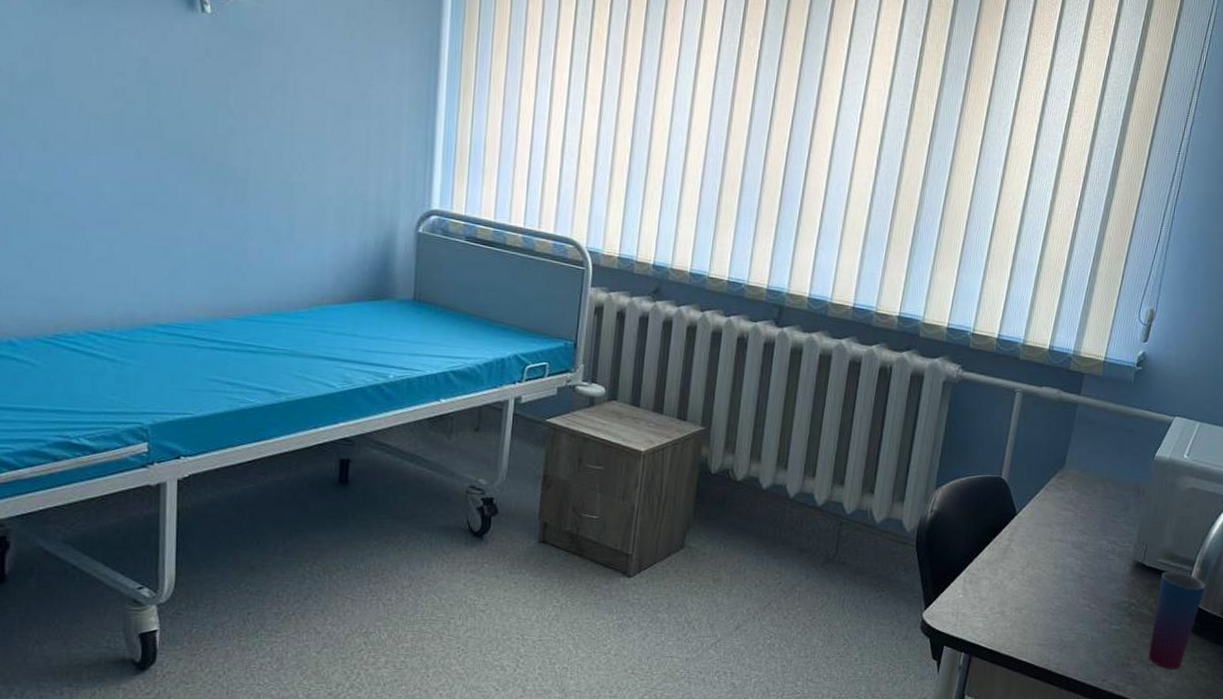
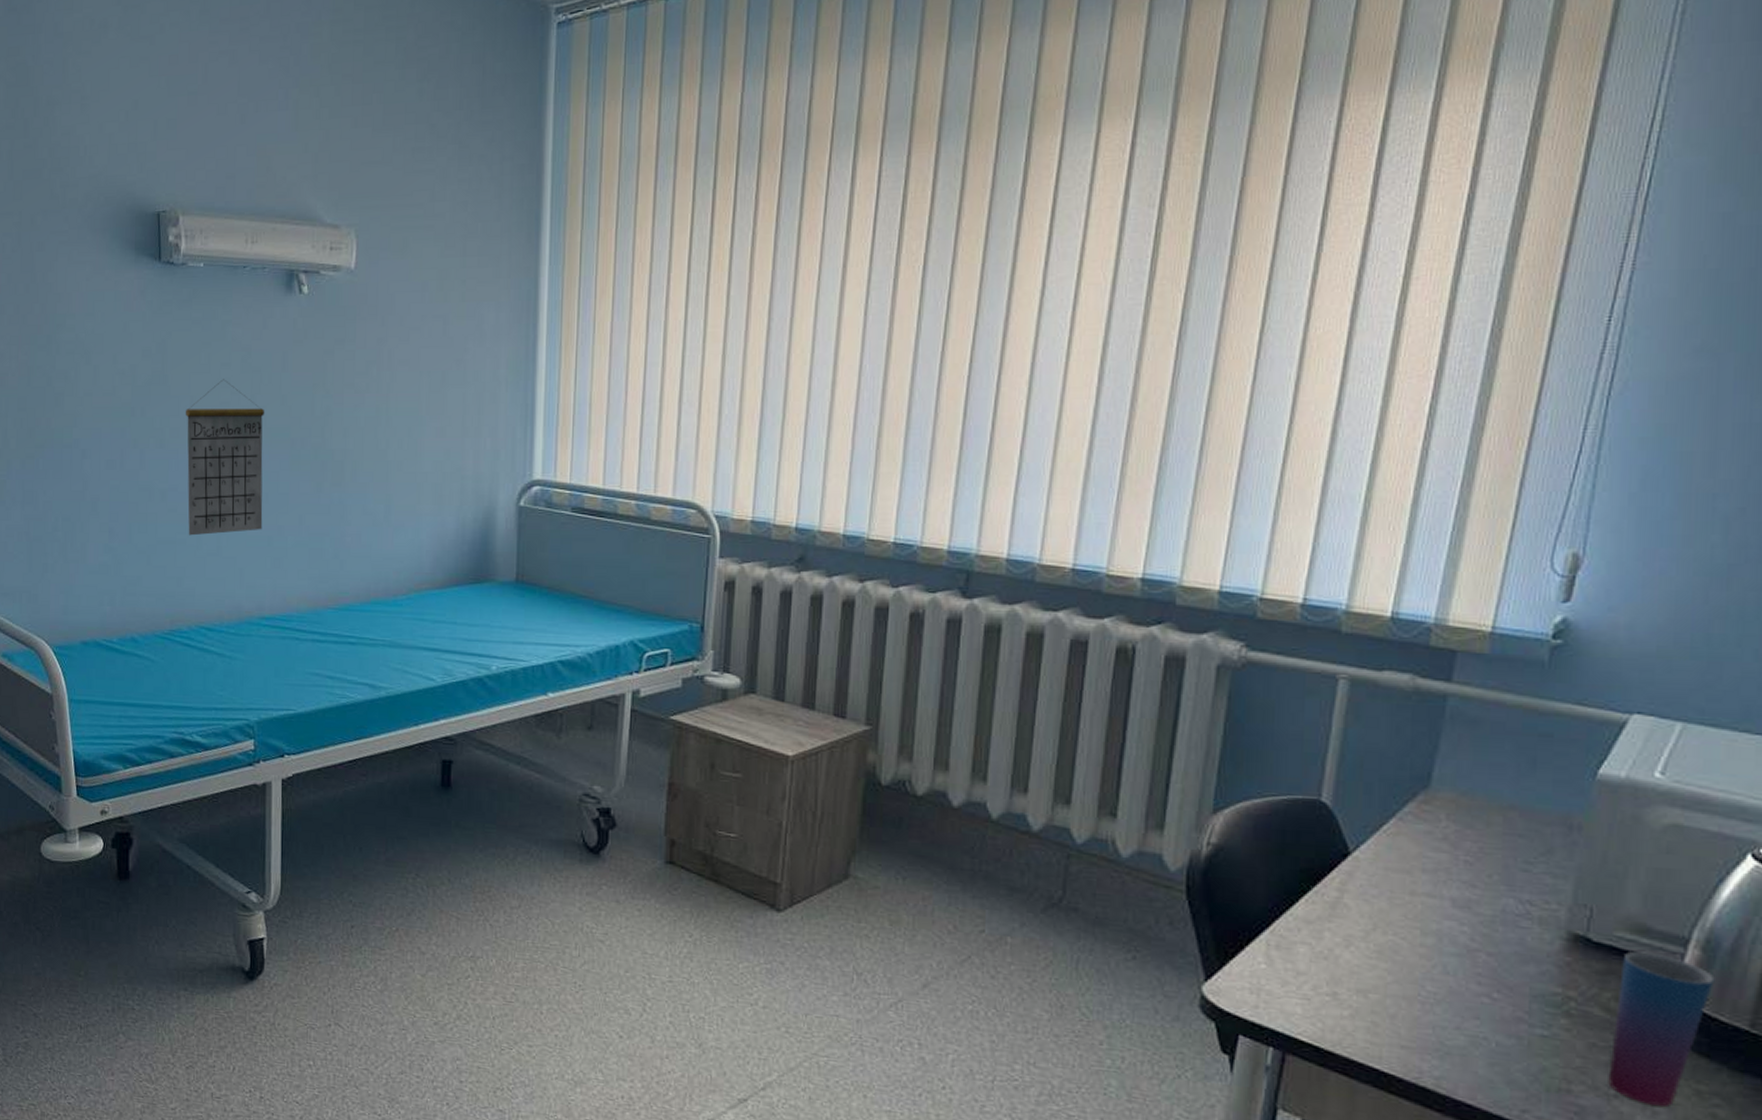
calendar: none [72,87,164,242] -> present [185,379,265,536]

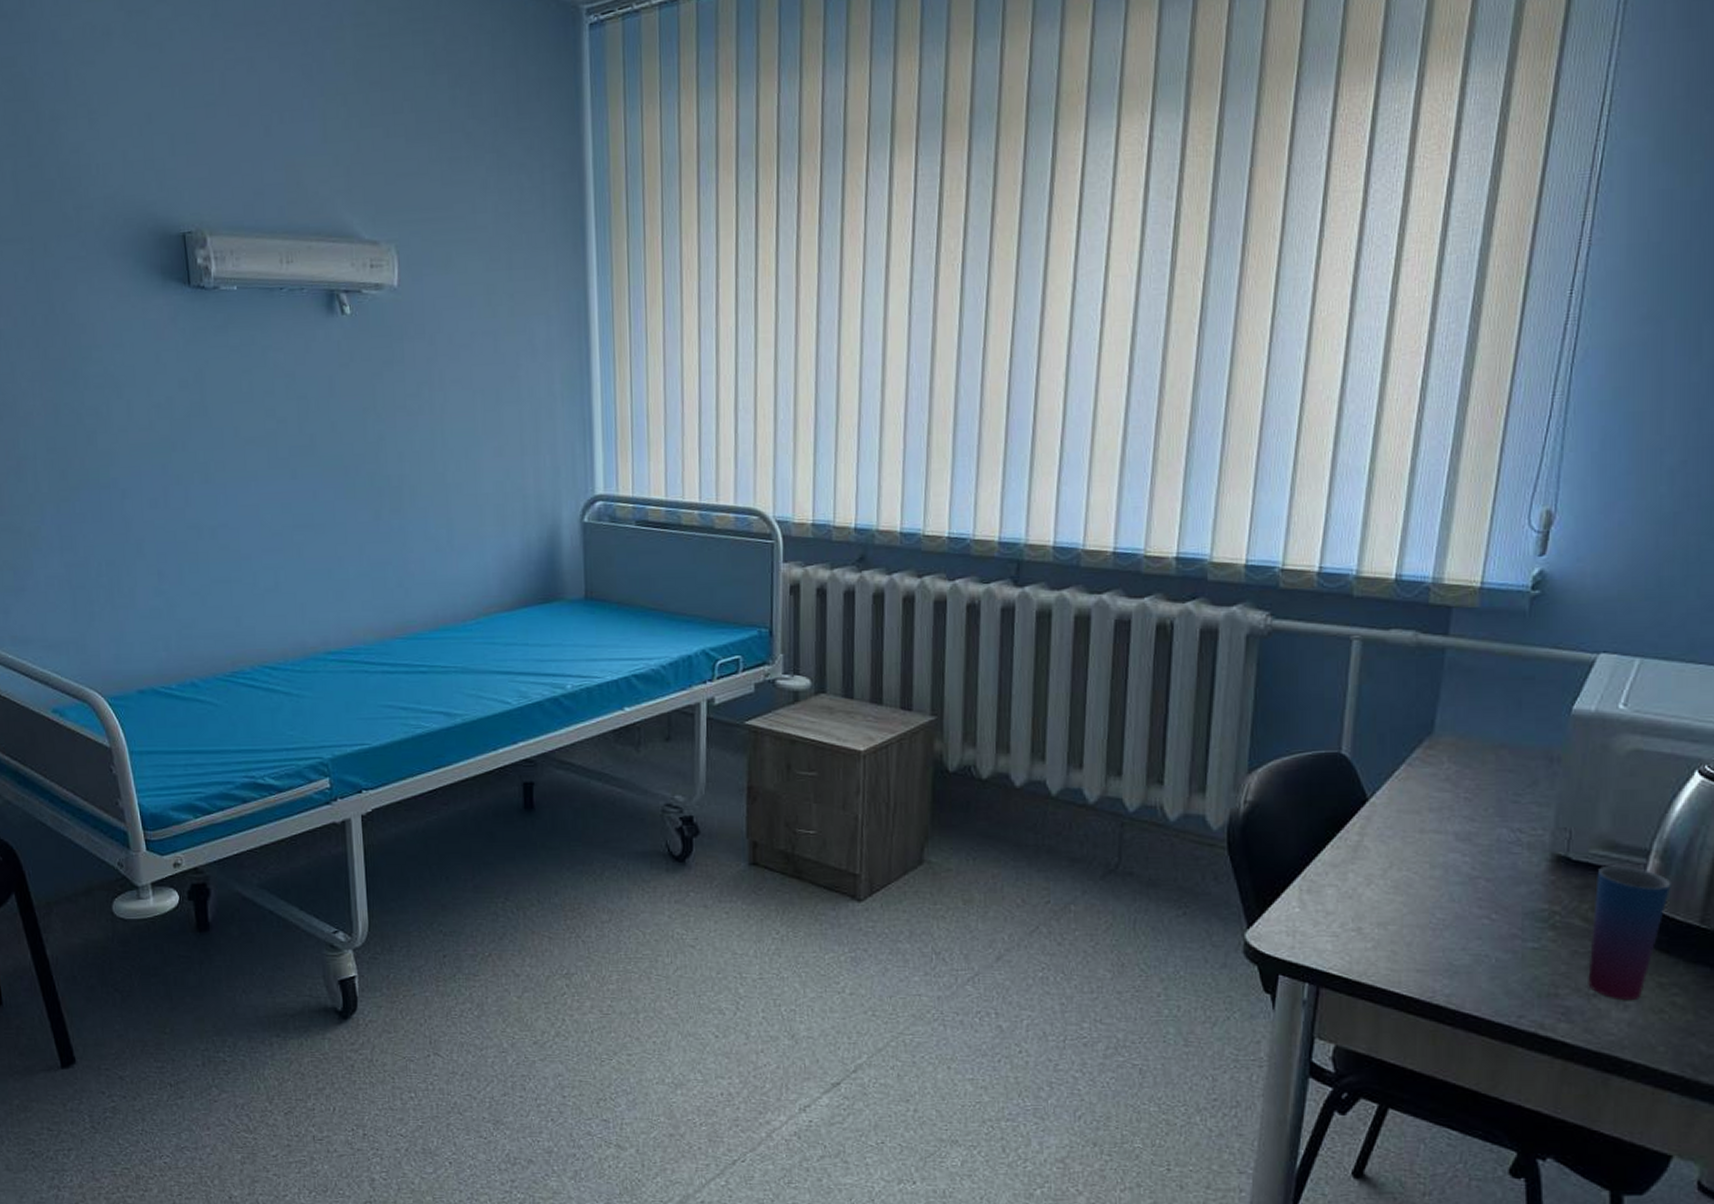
calendar: present [185,379,265,536] -> none [229,407,321,573]

